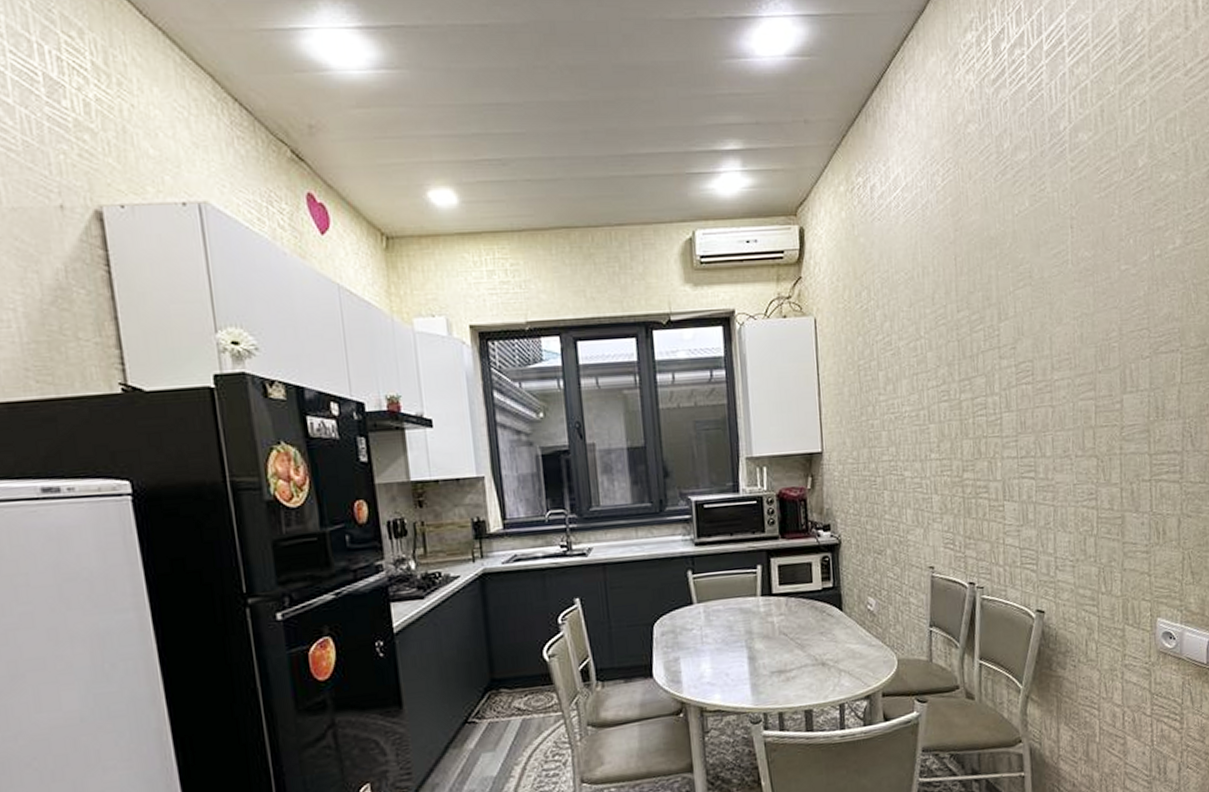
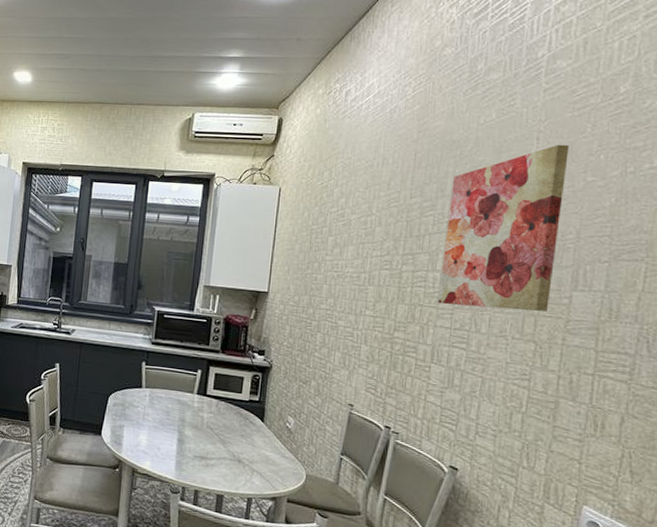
wall art: none [996,230,1104,432] -> present [438,144,569,312]

